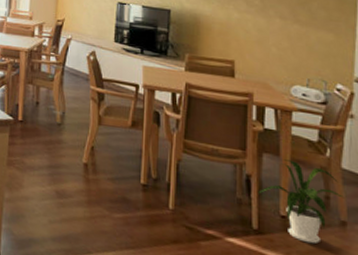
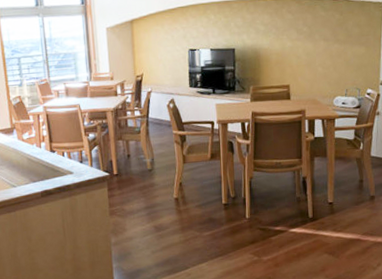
house plant: present [258,159,345,244] -> none [312,158,373,219]

